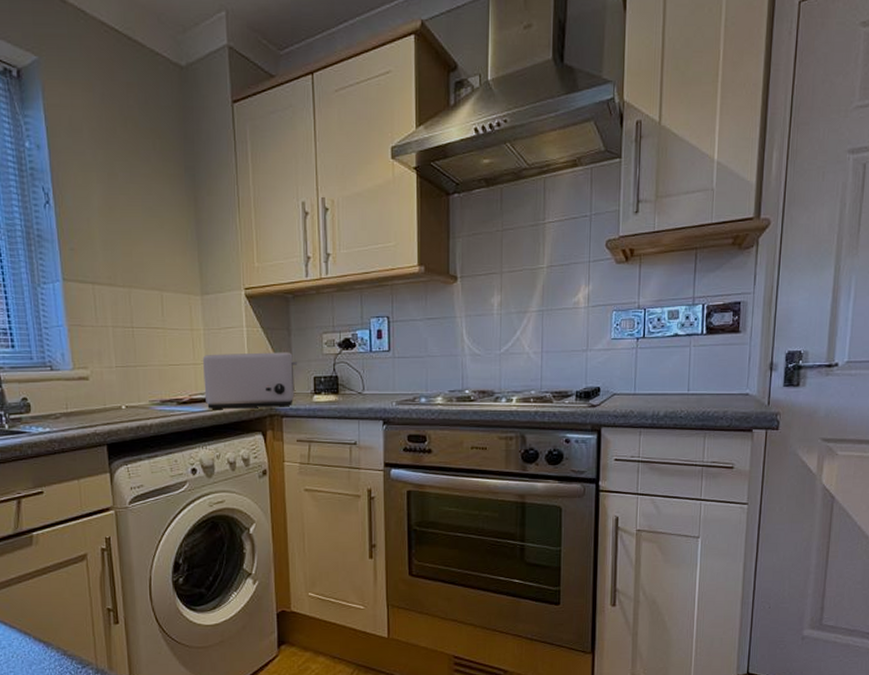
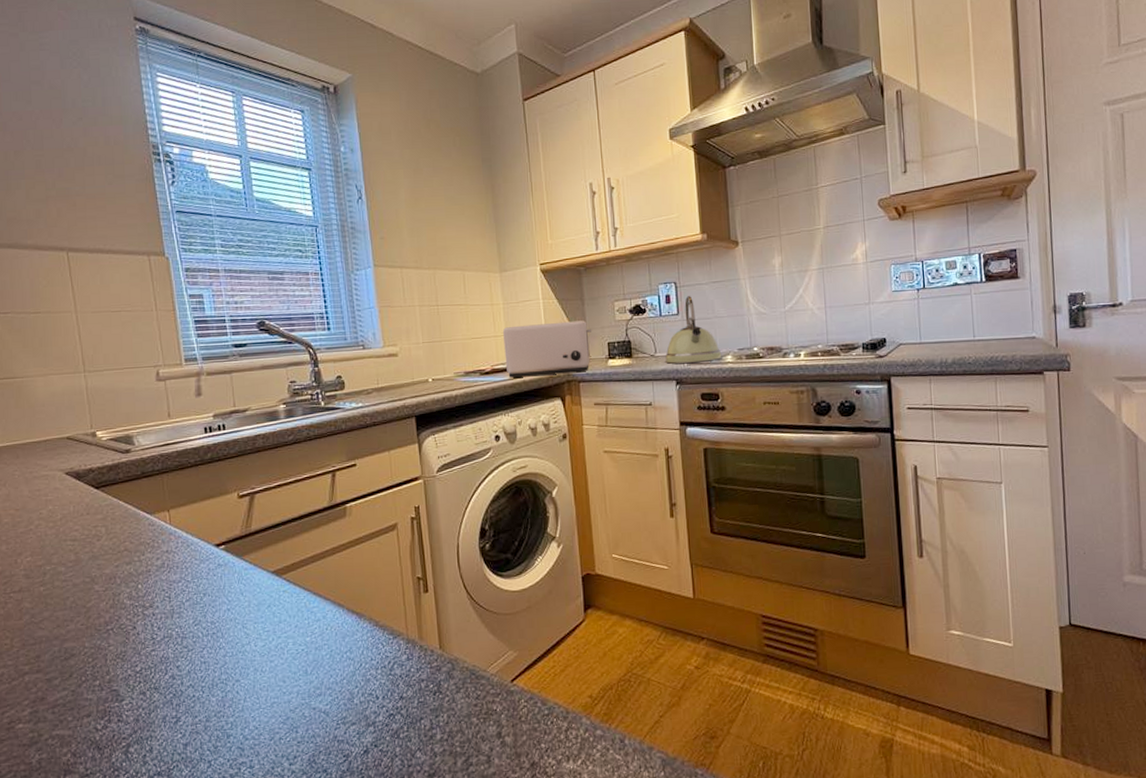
kettle: none [372,332,432,404] -> present [664,296,722,364]

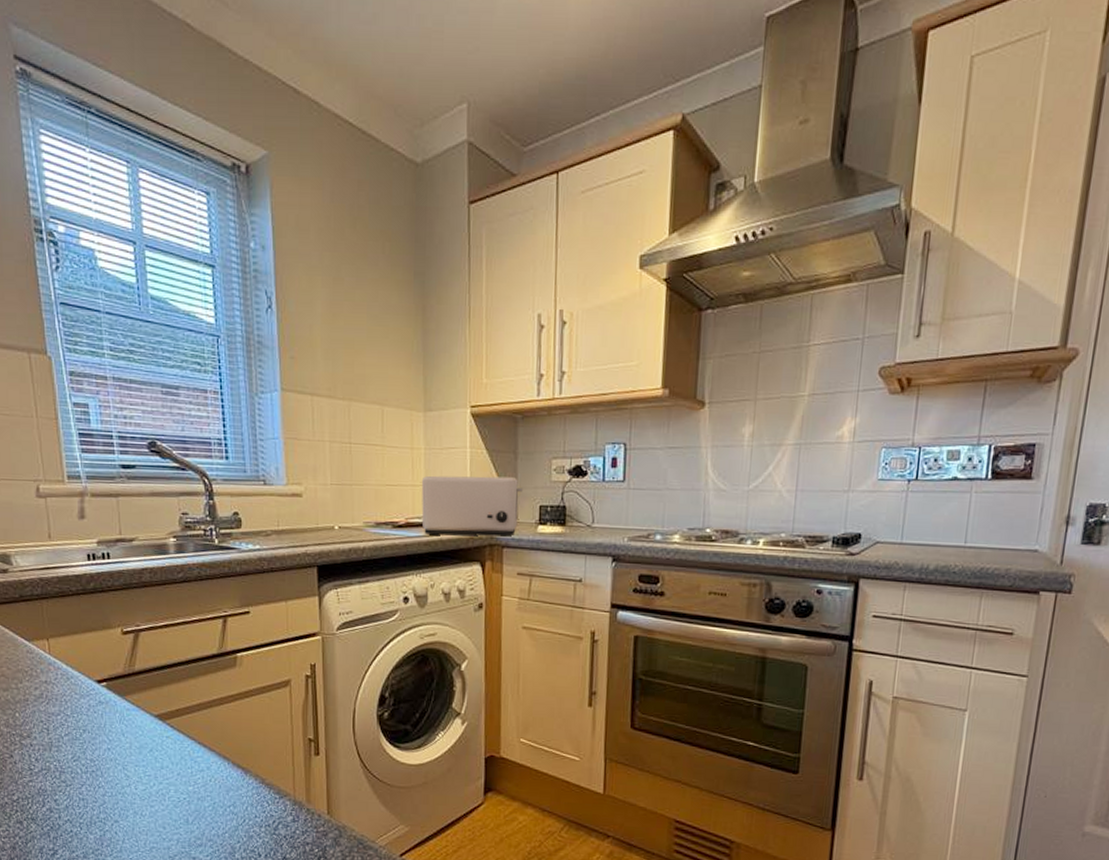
kettle: present [664,296,722,364] -> none [602,461,669,540]

